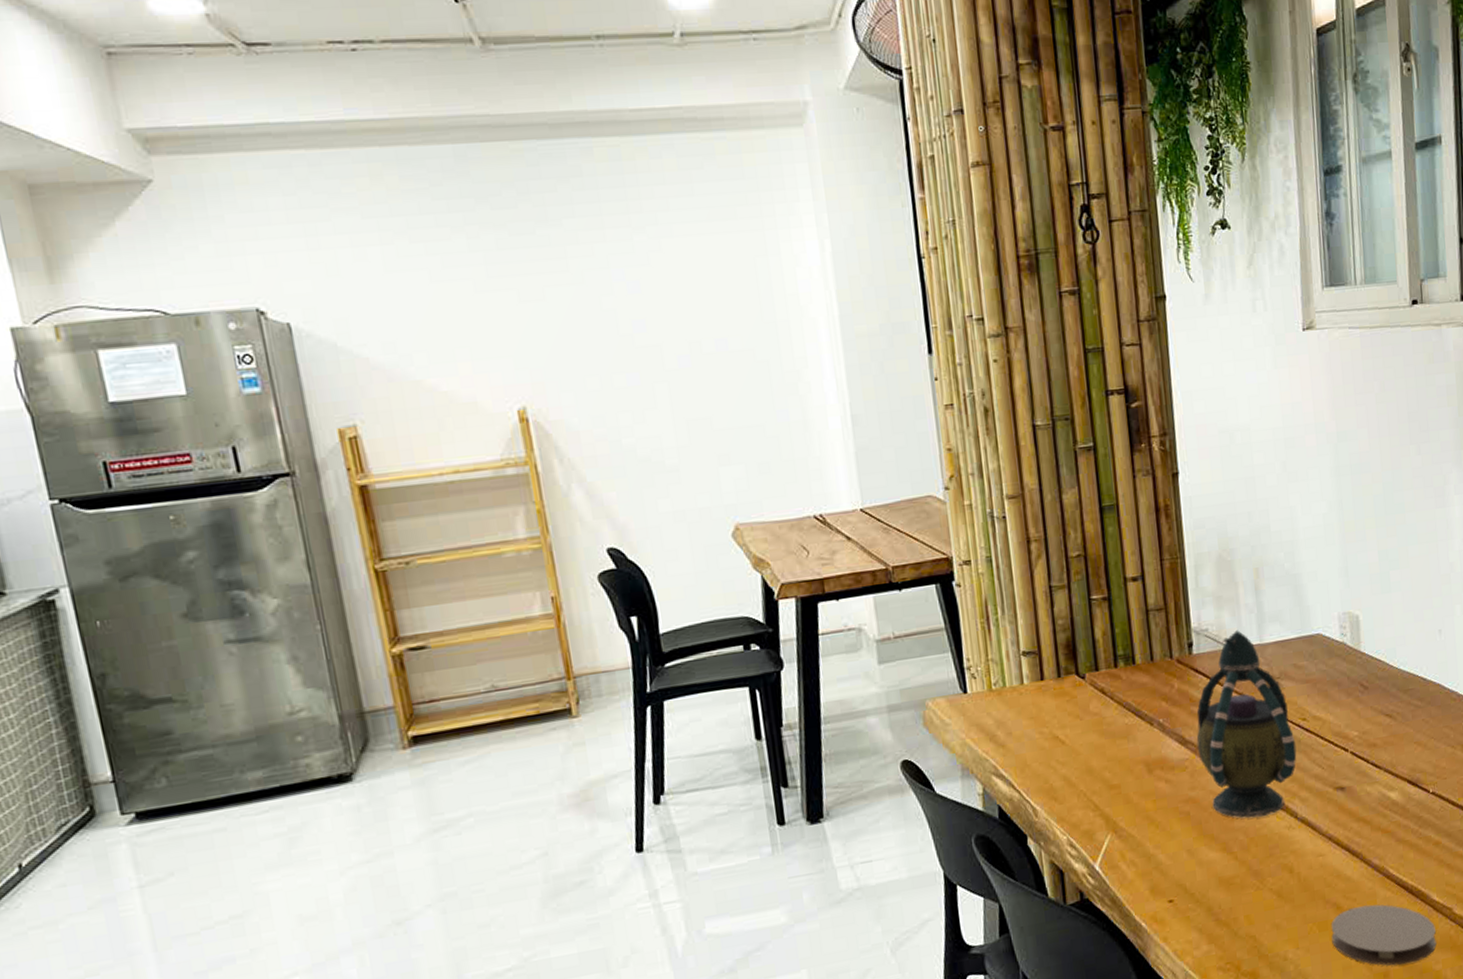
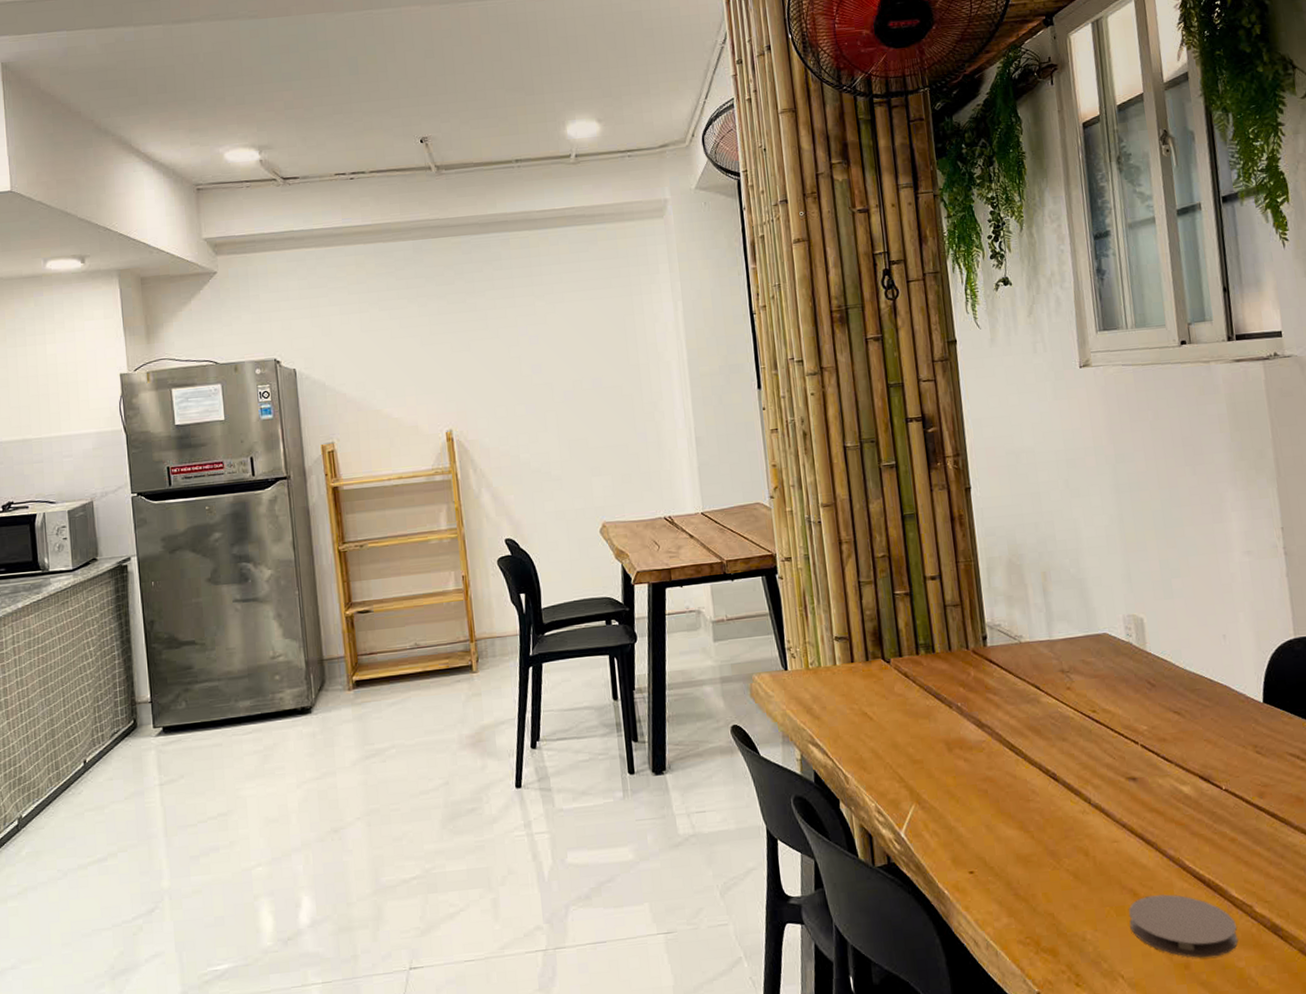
teapot: present [1196,630,1297,819] -> none [991,627,1088,801]

